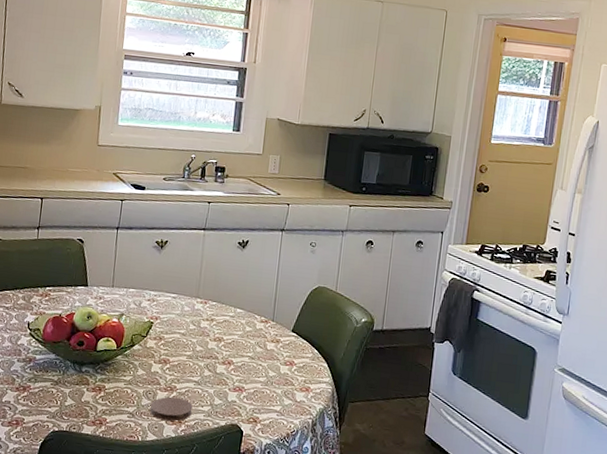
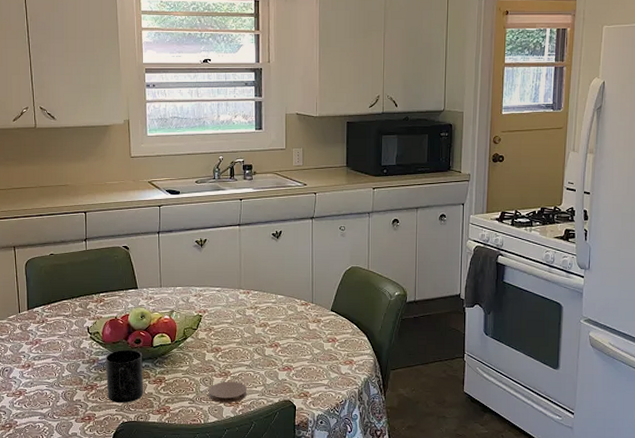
mug: none [40,350,84,410] -> present [105,349,144,404]

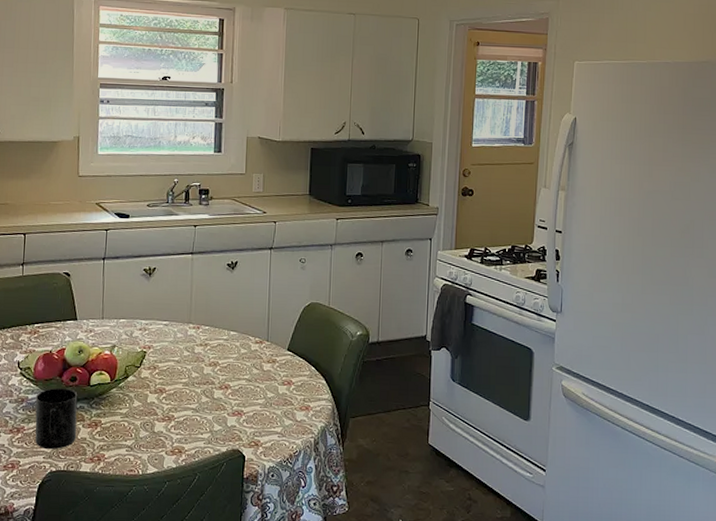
coaster: present [208,381,247,404] -> none [148,426,192,452]

